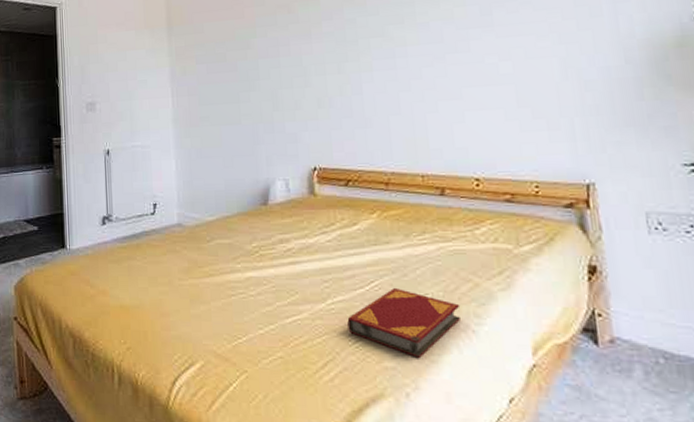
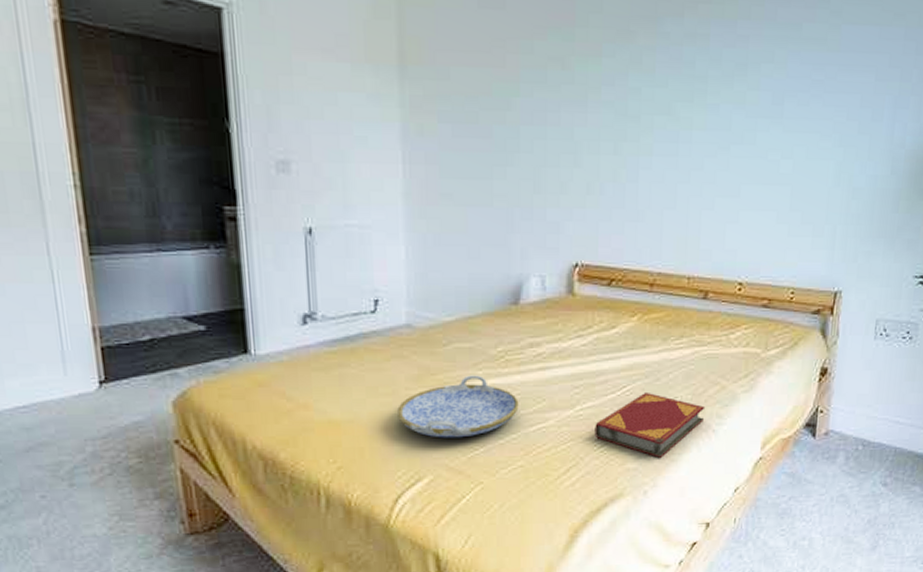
serving tray: none [173,268,275,326] -> present [397,375,519,438]

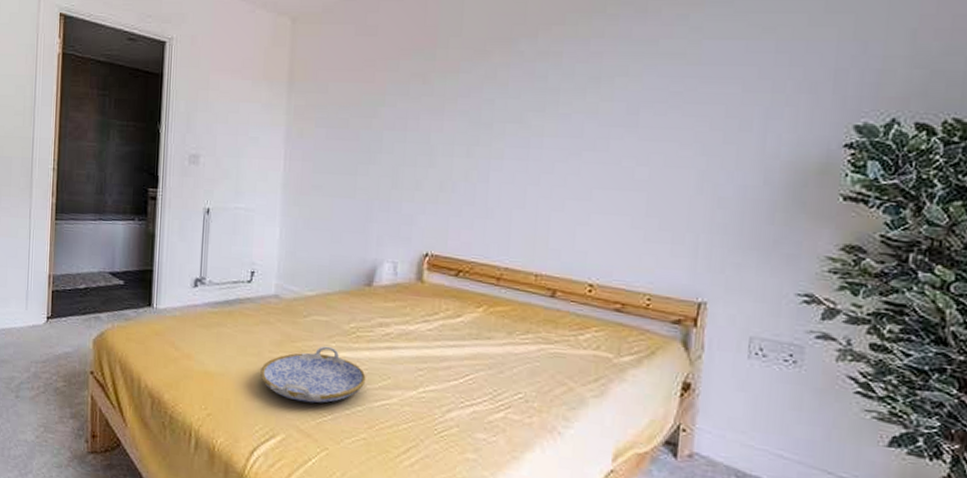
hardback book: present [594,393,706,458] -> none [435,384,551,453]

